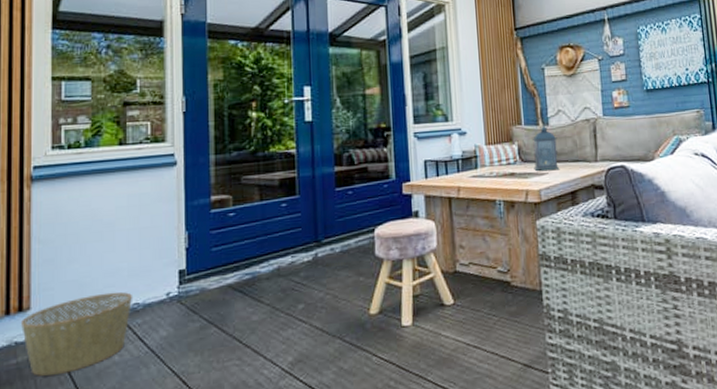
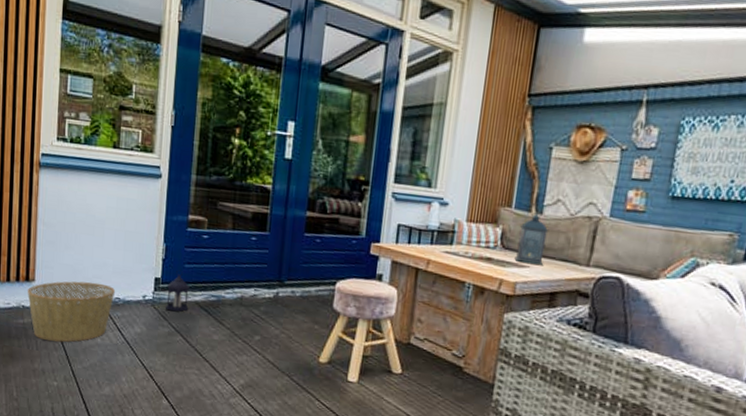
lantern: none [194,255,221,303] -> present [166,270,189,312]

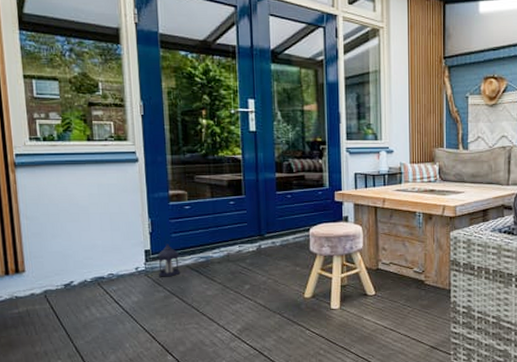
basket: present [27,281,116,343] -> none [18,263,108,325]
lantern: present [514,212,549,266] -> none [452,148,475,190]

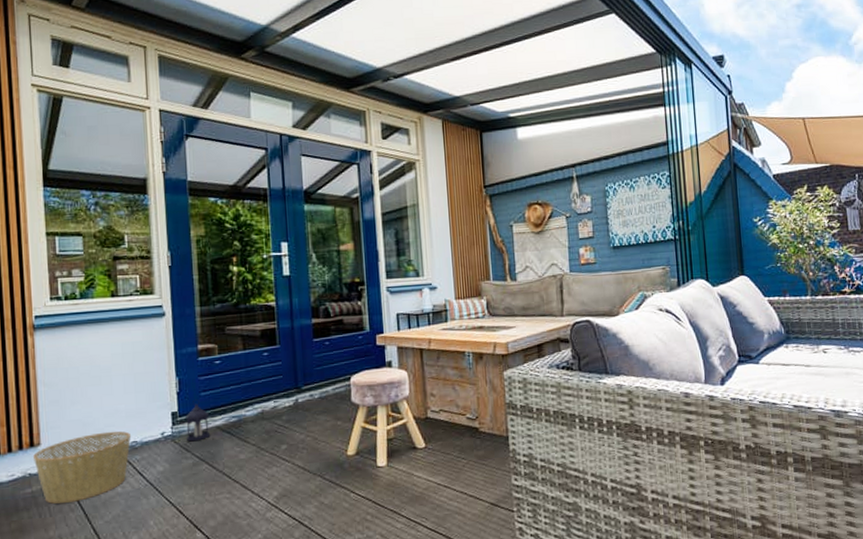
basket: none [18,263,108,325] -> present [32,431,132,504]

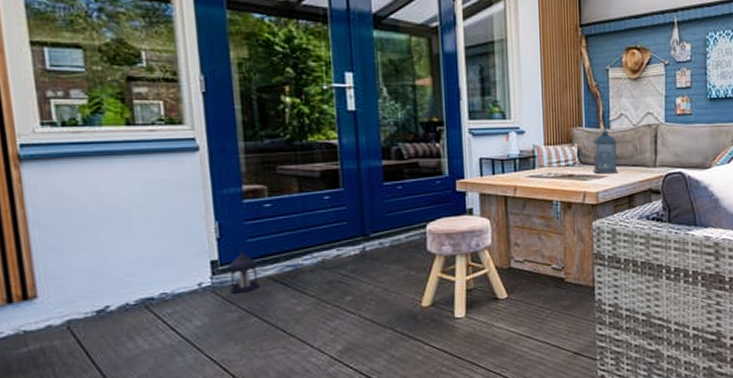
basket: present [32,431,132,504] -> none [26,281,160,365]
lantern: none [501,279,526,326] -> present [593,127,618,175]

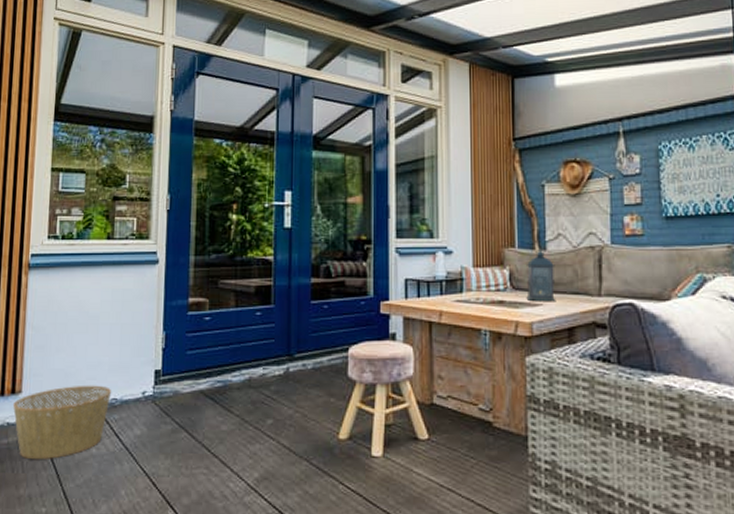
basket: none [26,281,160,365] -> present [12,385,112,460]
lantern: present [228,246,261,294] -> none [168,358,193,405]

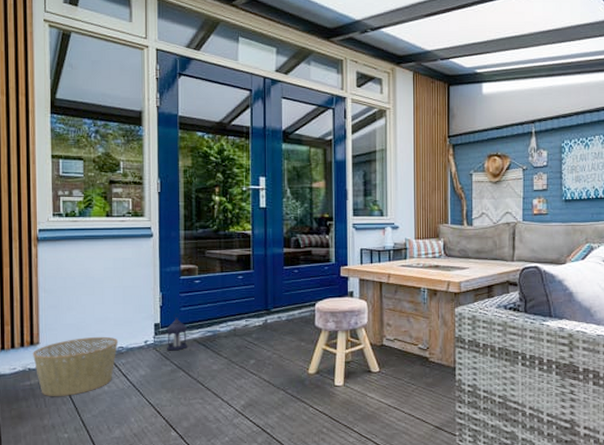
lantern: none [168,358,193,405] -> present [167,314,188,351]
lantern: present [526,248,556,302] -> none [456,224,479,266]

